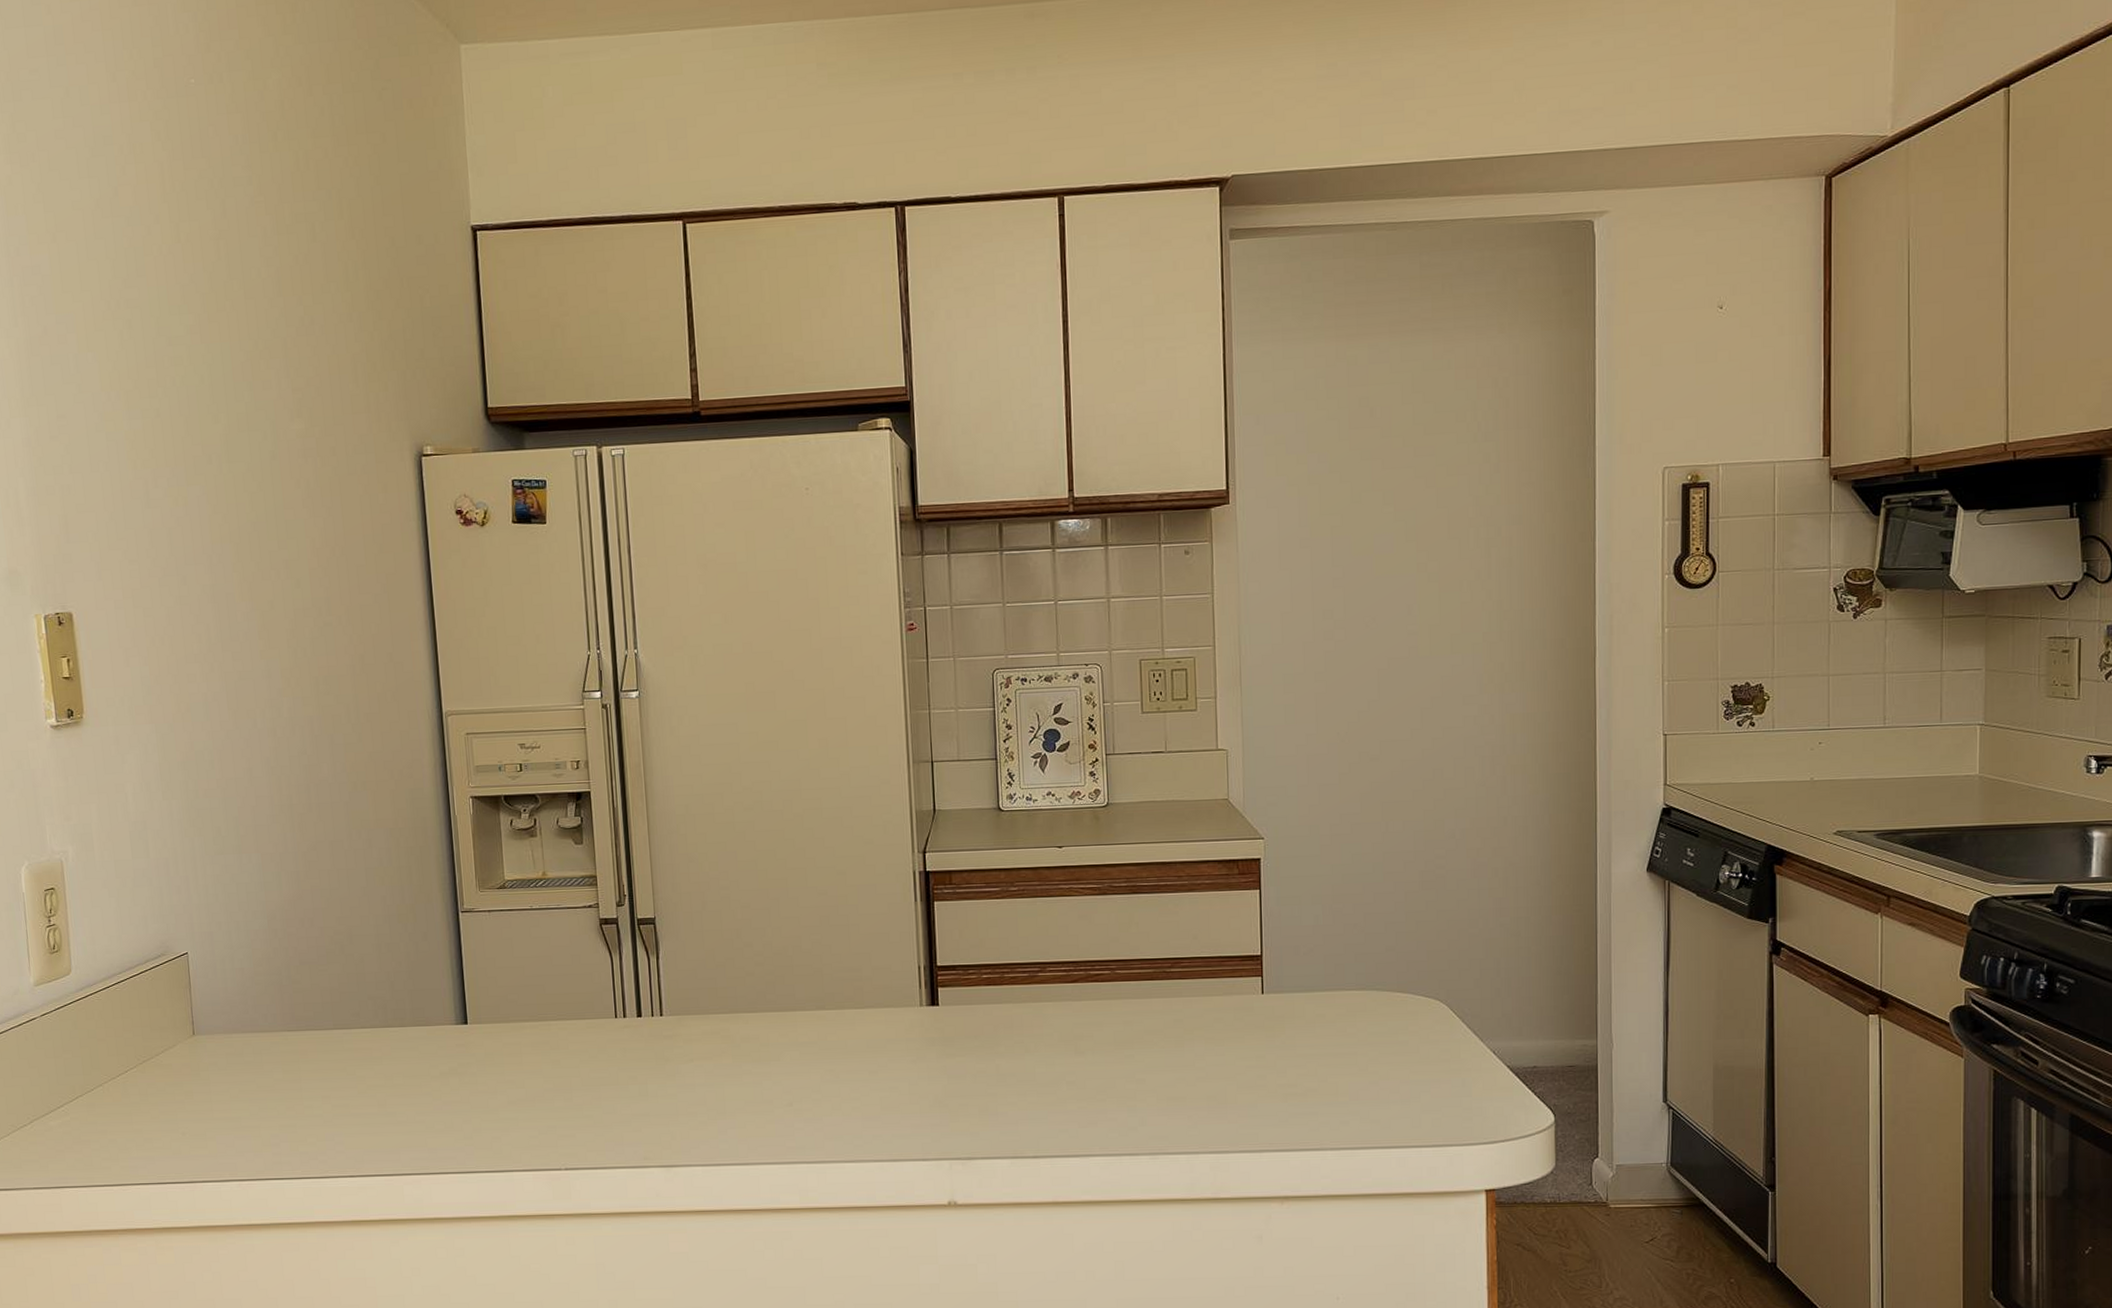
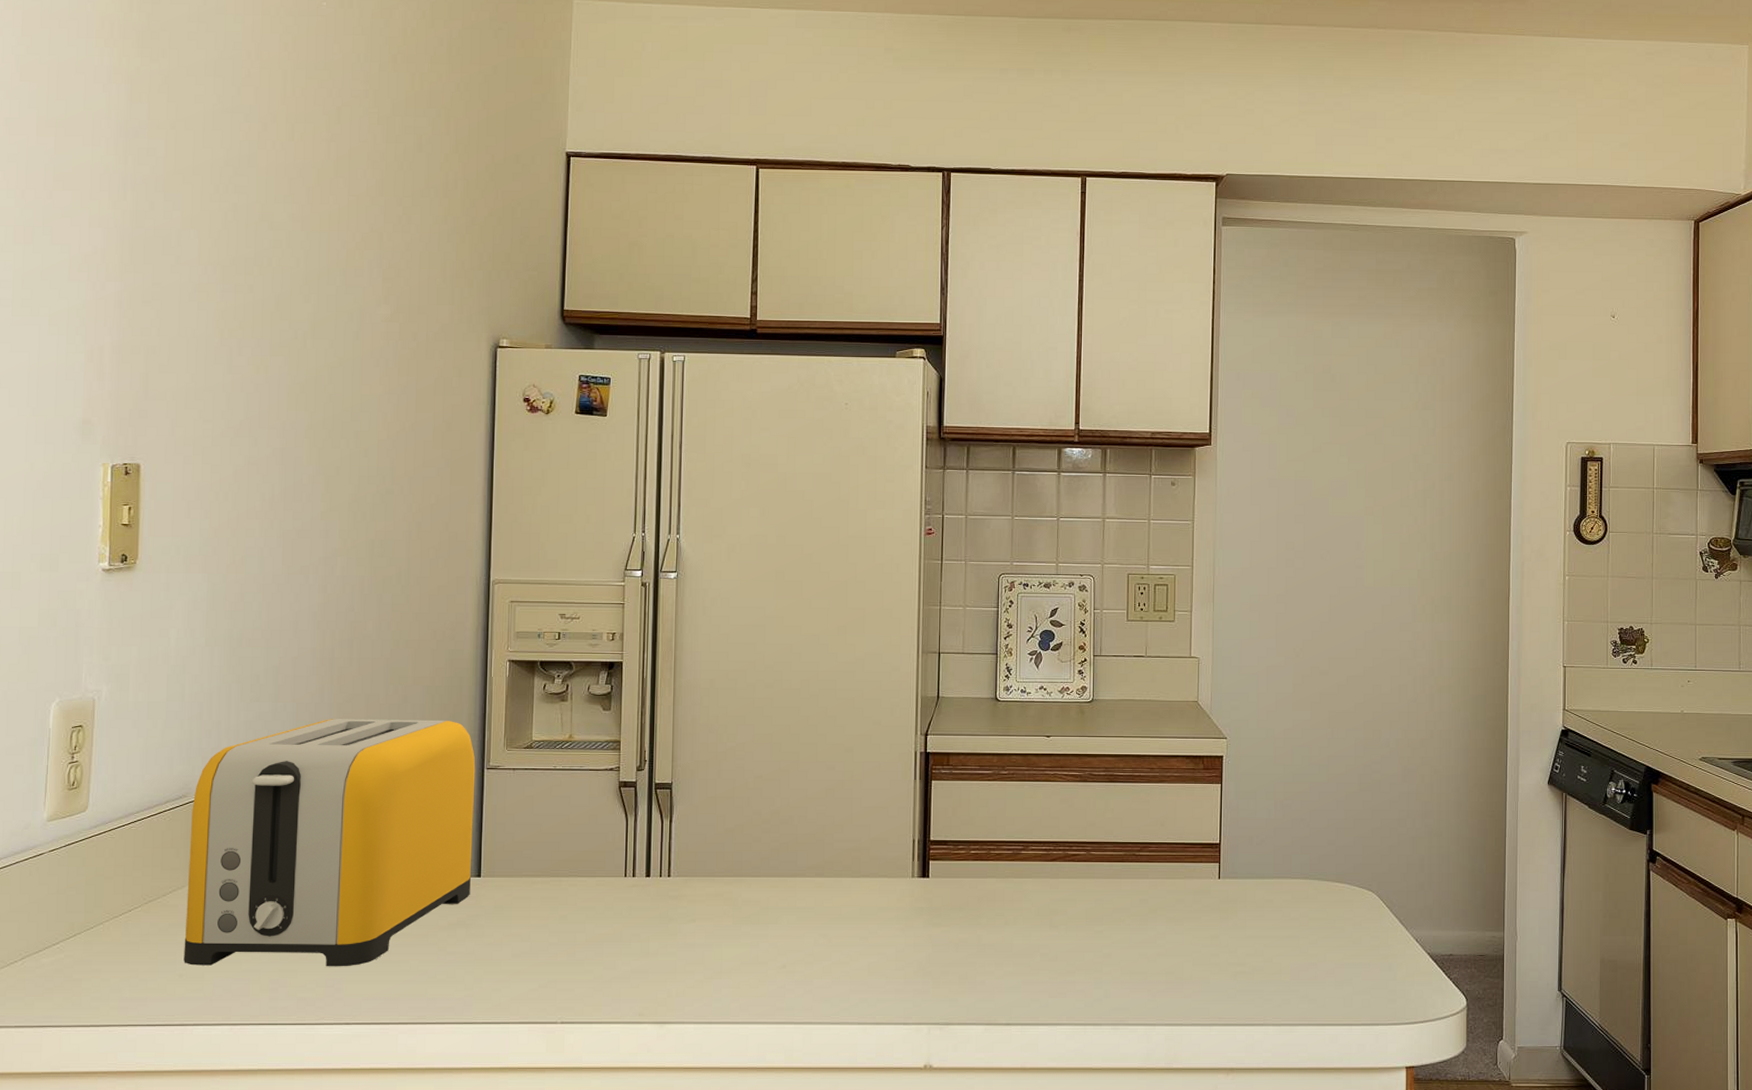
toaster: none [172,863,459,1124] -> present [184,719,476,967]

